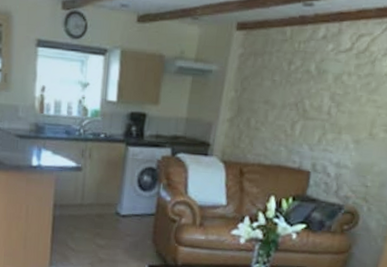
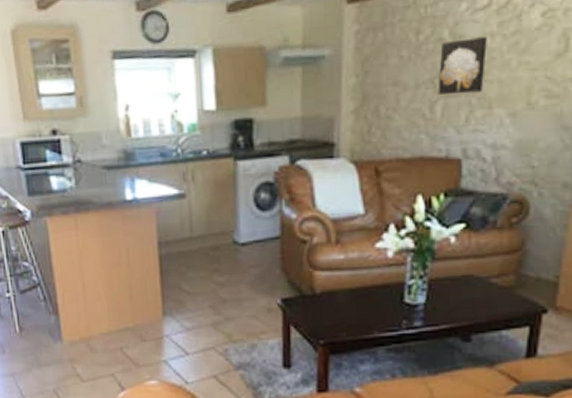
wall art: none [299,74,345,120] -> present [437,37,487,95]

